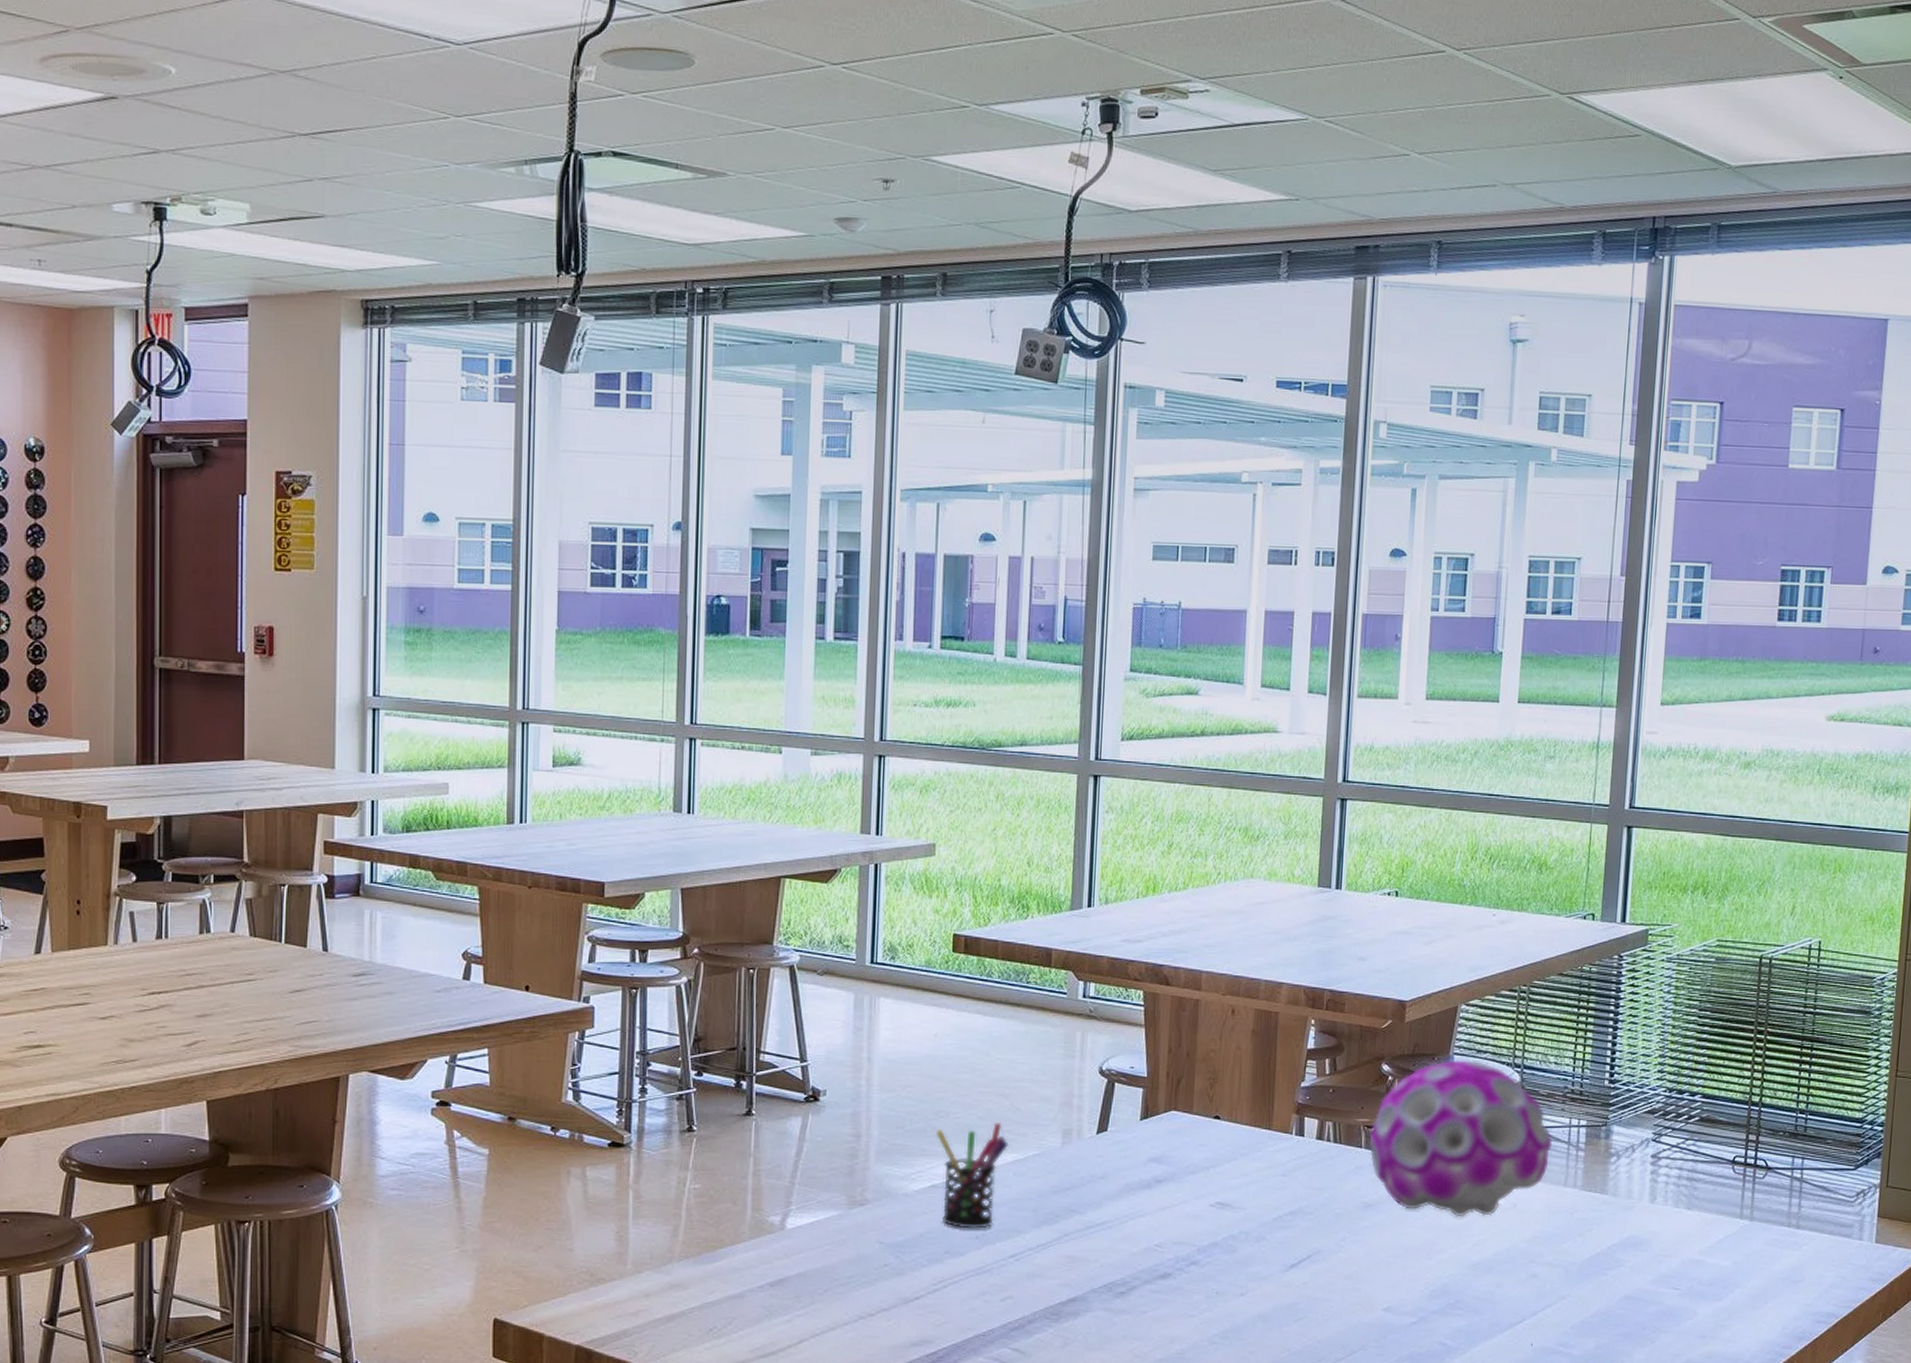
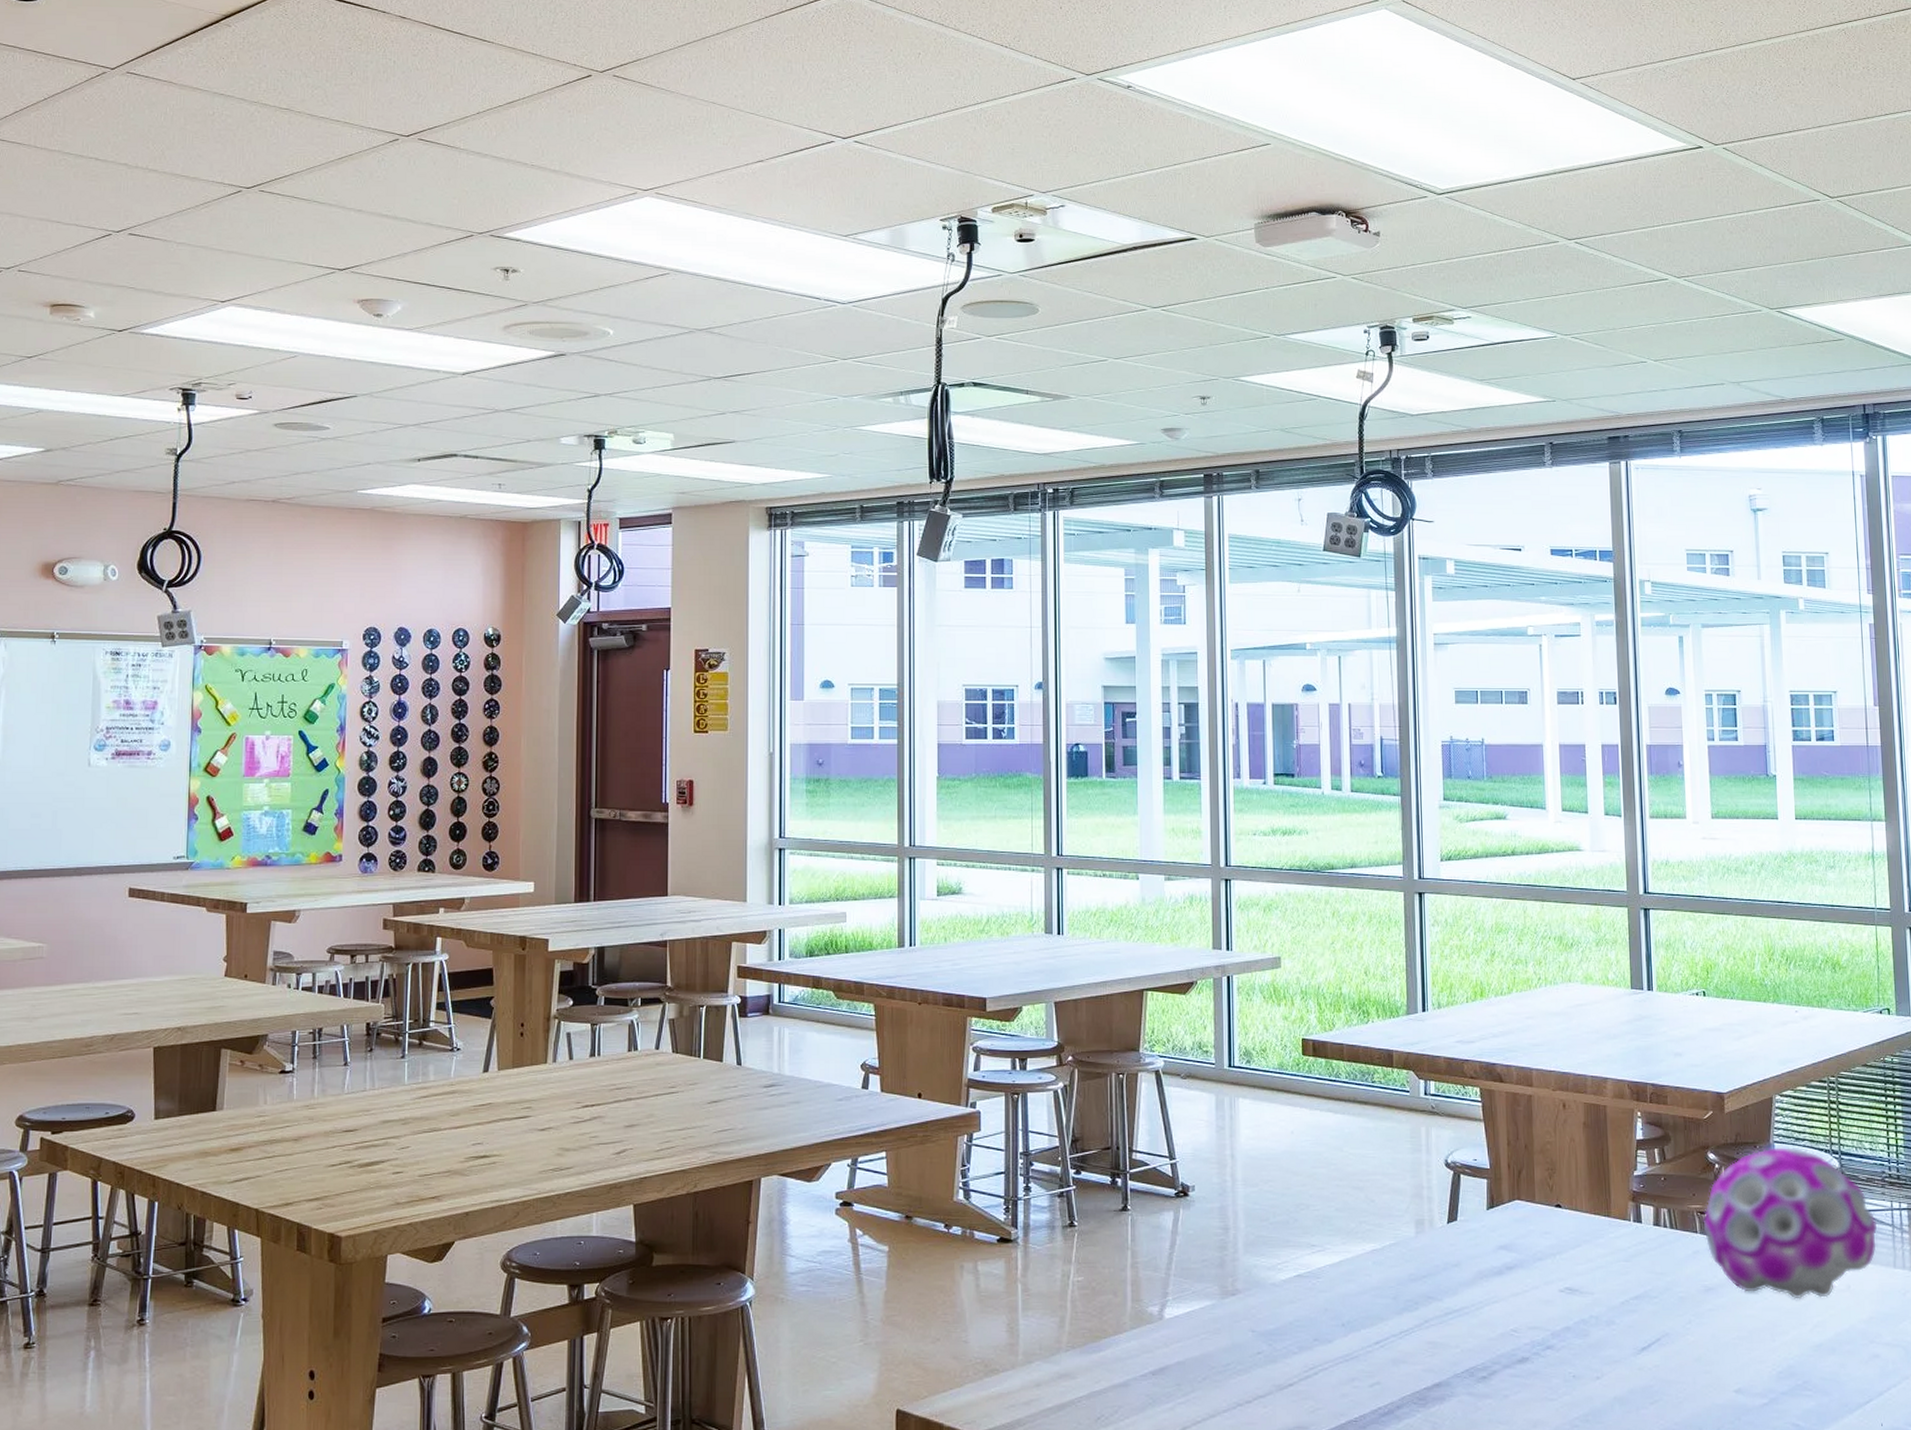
pen holder: present [935,1123,1008,1229] -> none [1297,1214,1366,1317]

